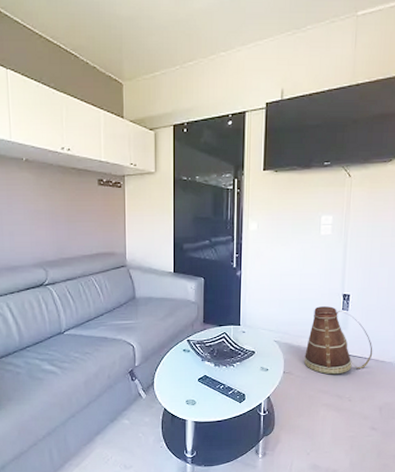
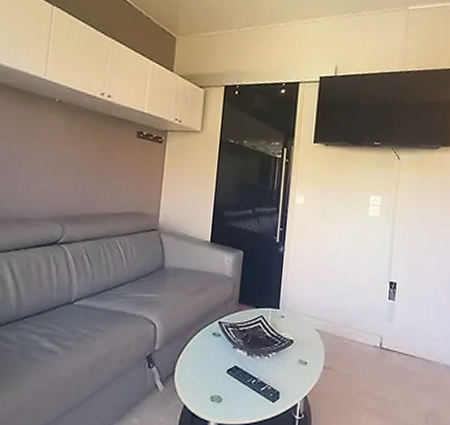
basket: present [304,306,373,375] -> none [347,293,419,373]

